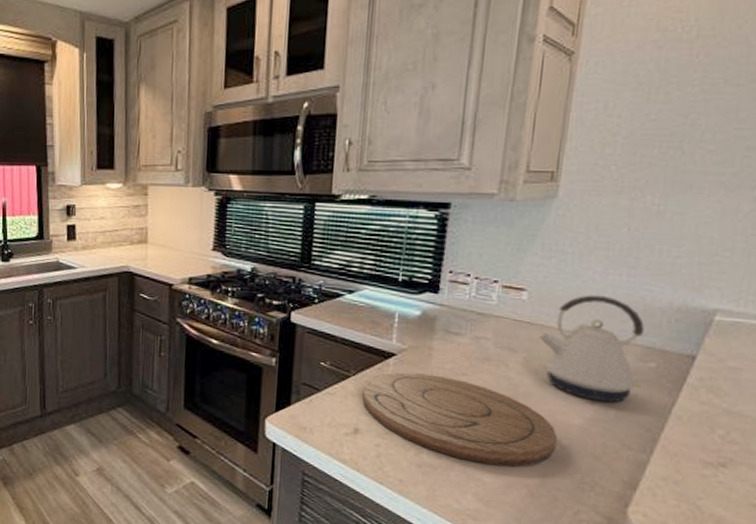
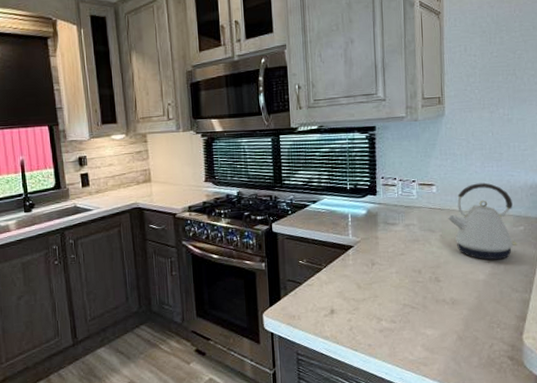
cutting board: present [362,372,557,467] -> none [333,258,471,321]

